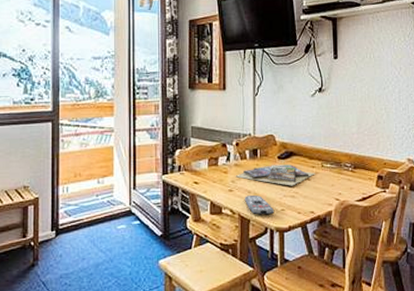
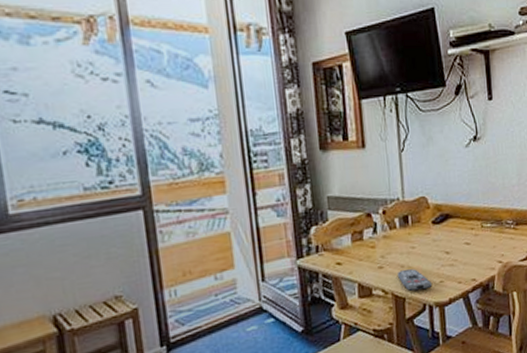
video game cases: present [235,164,315,186] -> none [385,229,475,254]

